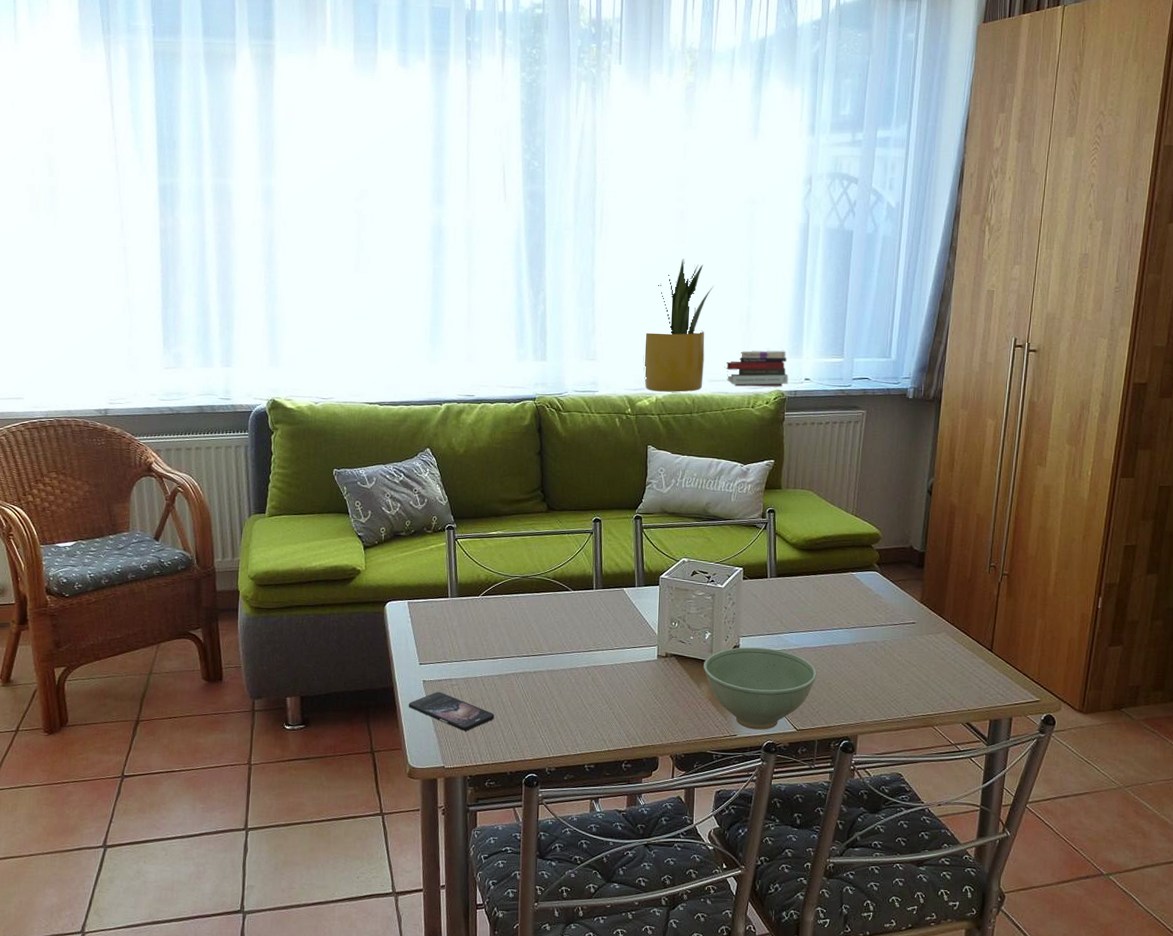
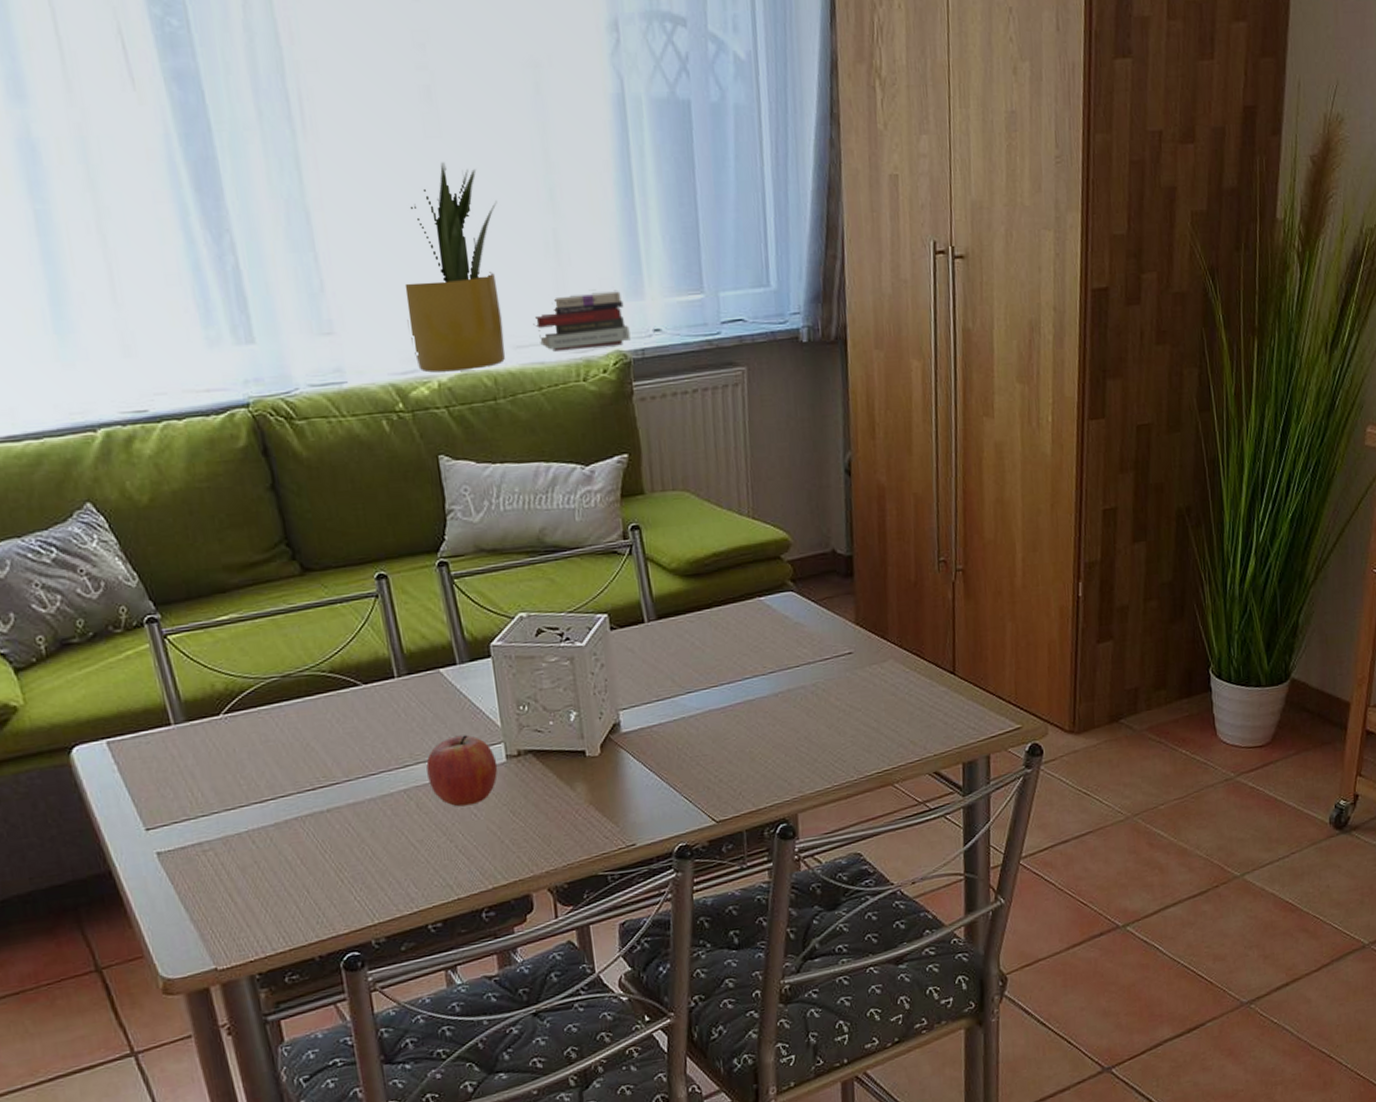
smartphone: present [408,691,495,731] -> none [140,864,280,913]
fruit: none [603,636,651,686] -> present [426,734,498,807]
bowl: present [703,647,818,730] -> none [574,718,733,833]

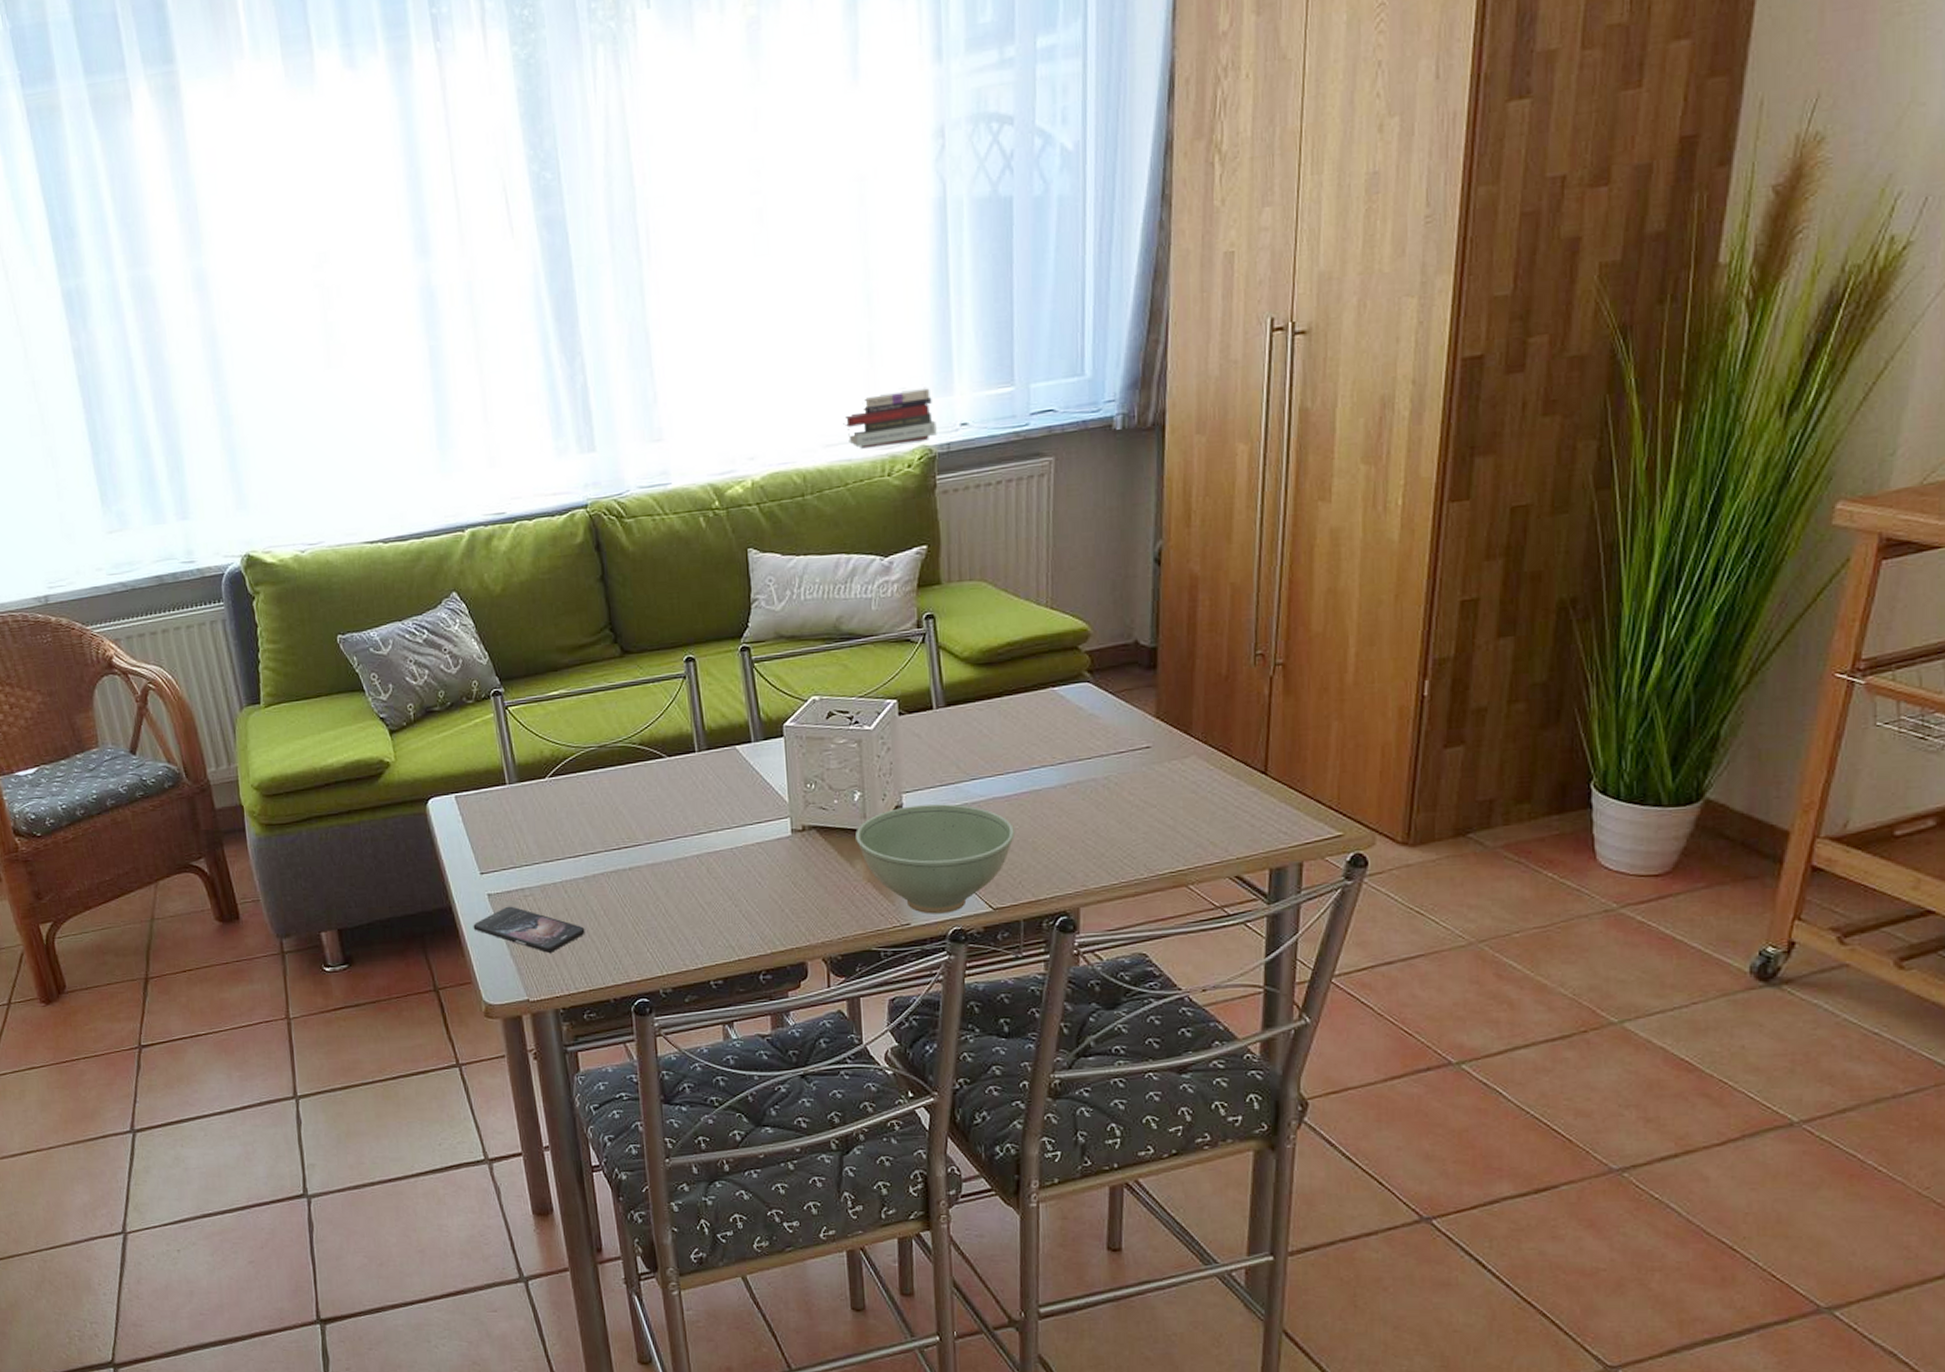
smartphone: none [140,864,280,913] -> present [473,906,585,953]
planter: present [406,162,506,374] -> none [728,277,817,473]
fruit: present [426,734,498,807] -> none [718,808,783,874]
bowl: none [574,718,733,833] -> present [855,804,1016,914]

